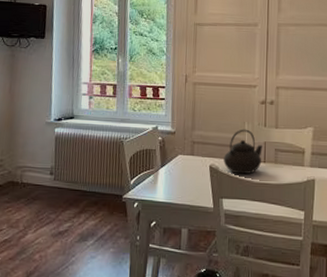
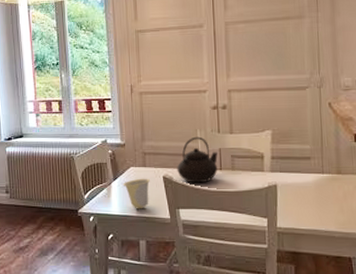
cup: none [169,166,198,197] -> present [122,178,151,209]

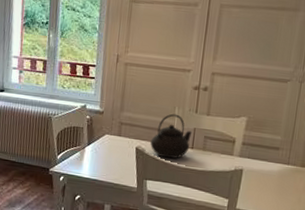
cup: present [122,178,151,209] -> none [96,146,124,176]

